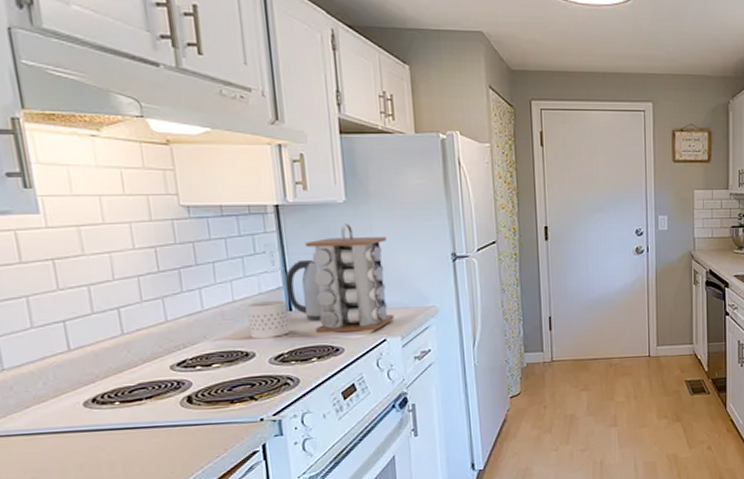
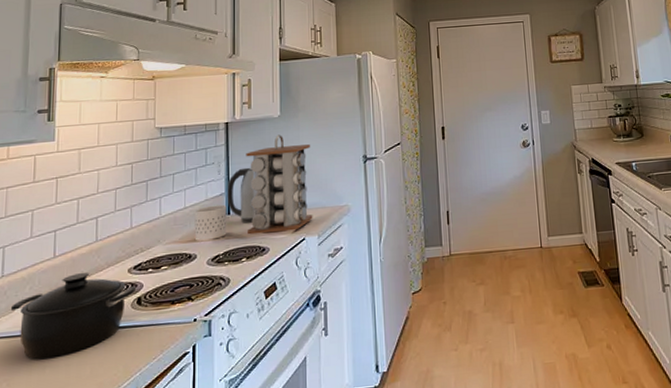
saucepan: none [22,367,185,458] -> present [10,272,137,360]

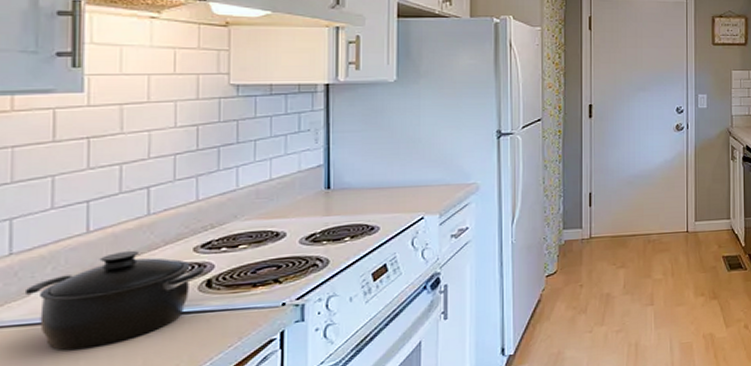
mug: present [194,204,227,242] -> none [283,177,326,219]
kettle: present [227,167,255,224] -> none [326,137,363,200]
spice rack: present [246,134,313,235] -> none [352,101,434,212]

